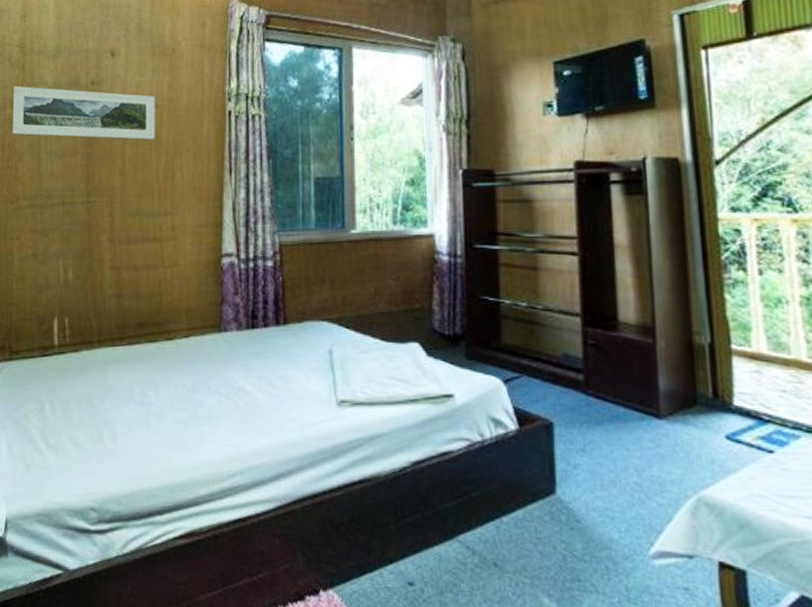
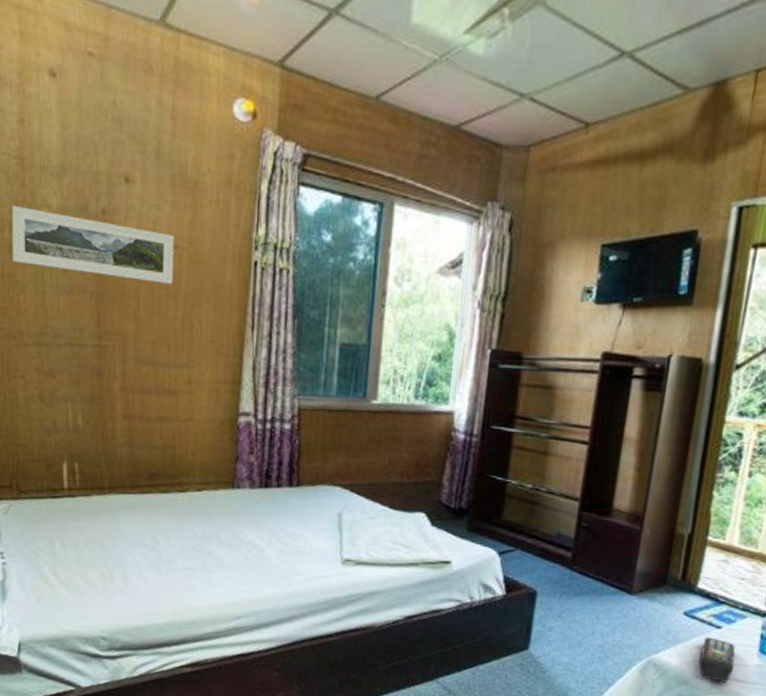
remote control: none [757,464,803,522] -> present [699,637,736,683]

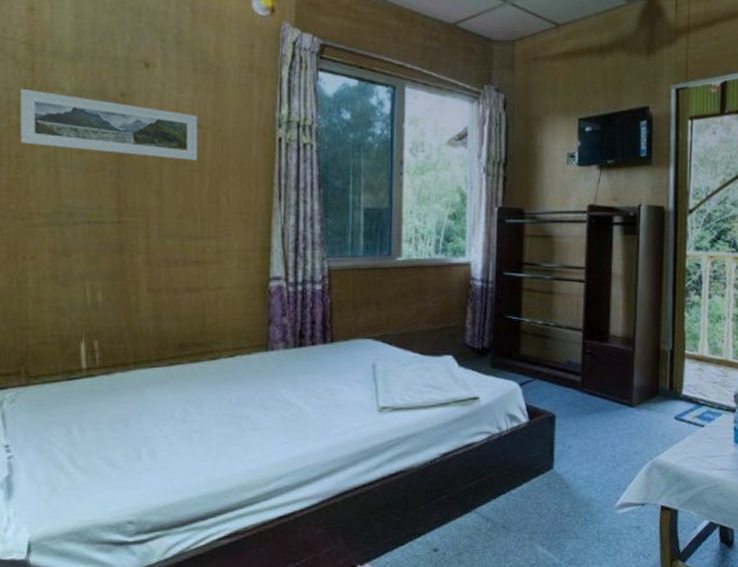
remote control: present [699,637,736,683] -> none [691,435,718,473]

